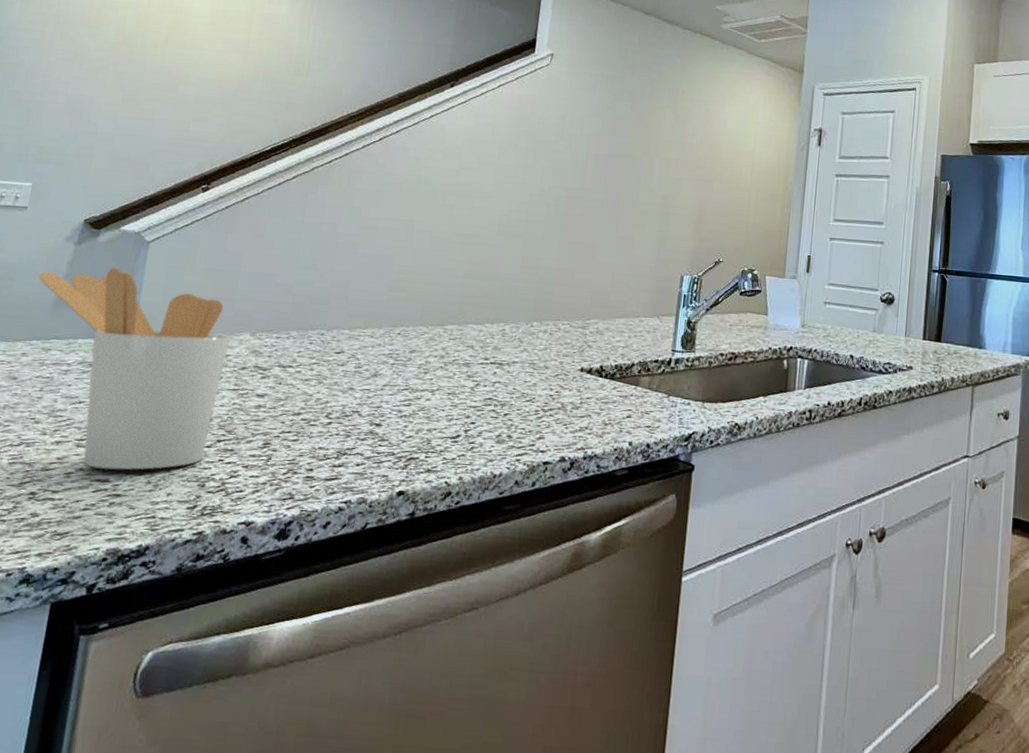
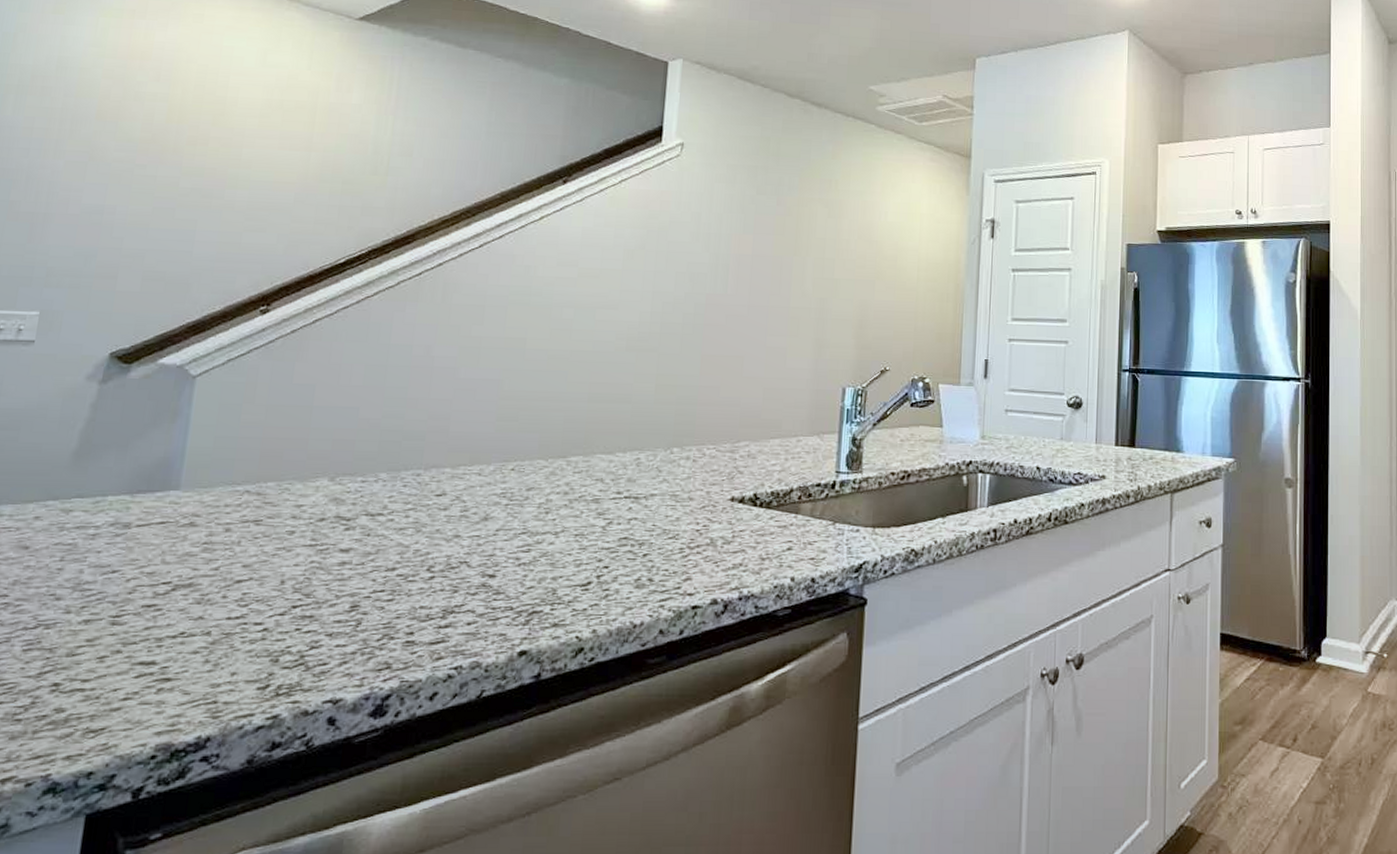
utensil holder: present [38,267,230,470] -> none [52,408,303,651]

